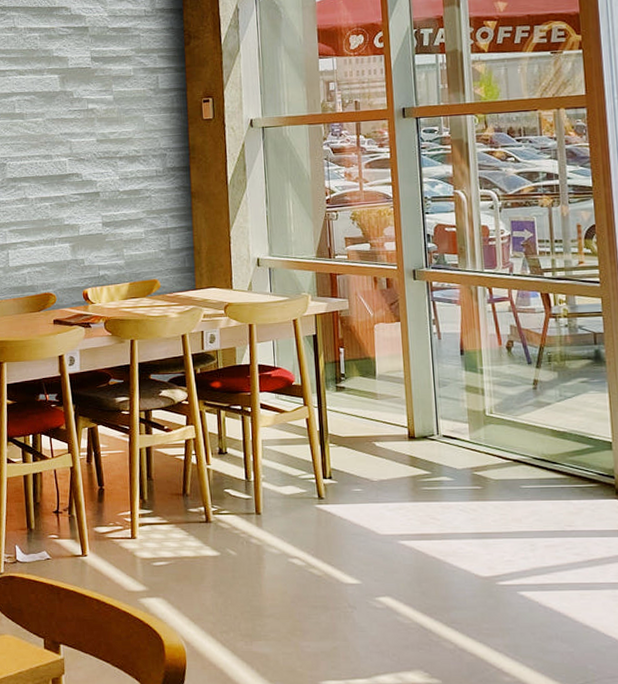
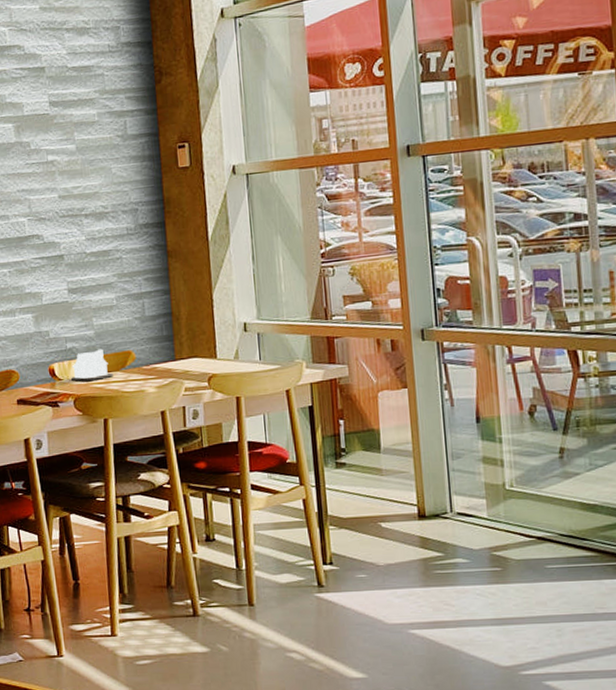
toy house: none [103,277,140,305] -> present [71,349,113,381]

